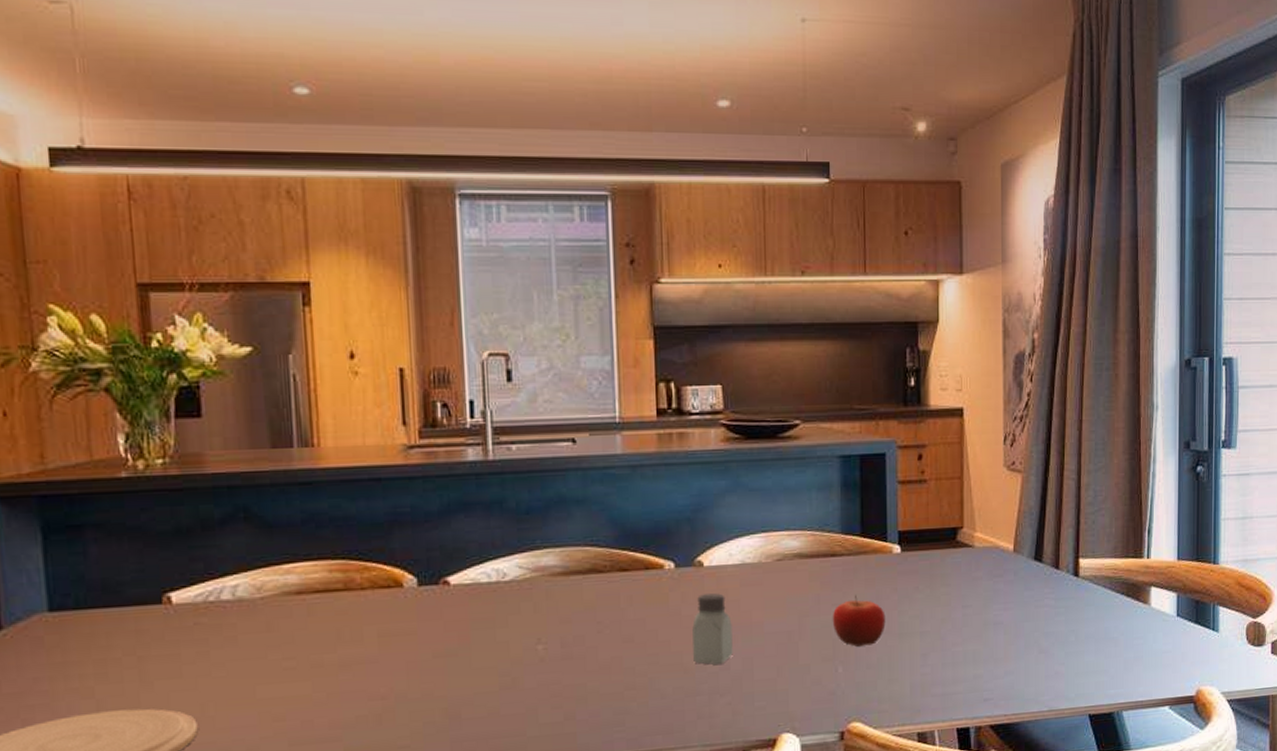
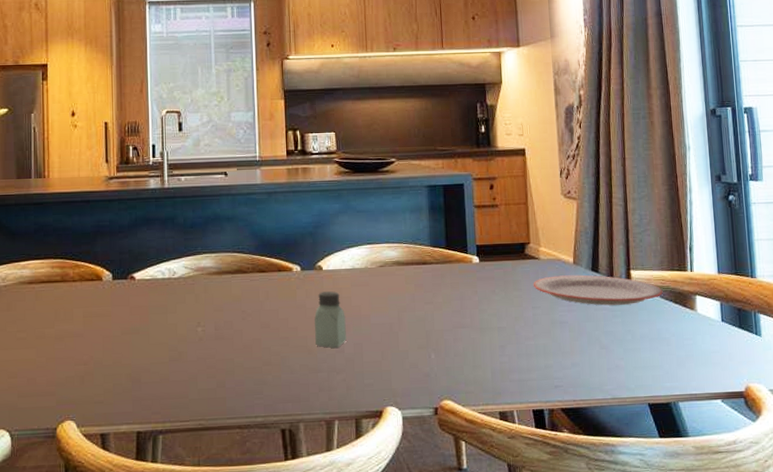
fruit: present [832,595,886,647] -> none [425,296,469,338]
plate: none [964,565,1114,602] -> present [533,275,663,306]

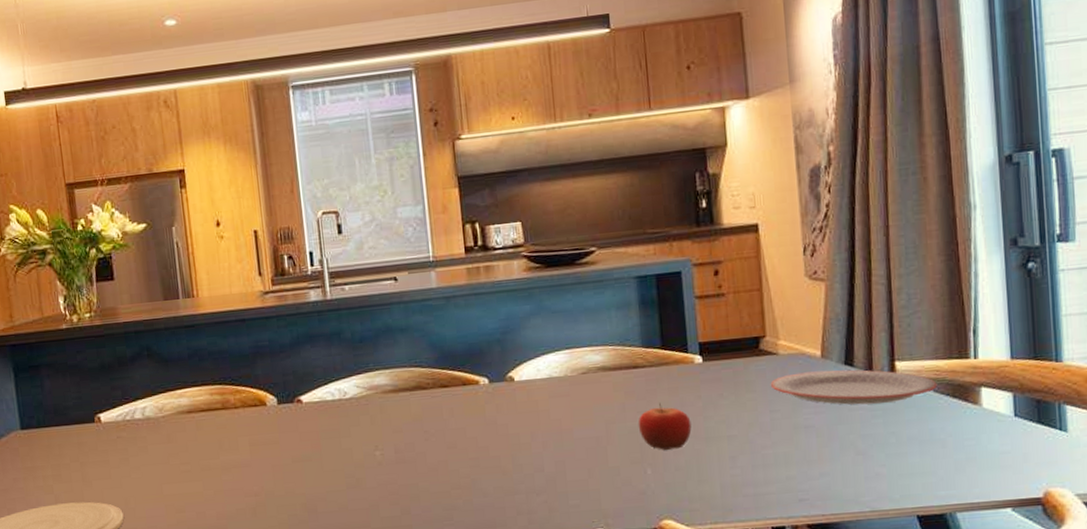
saltshaker: present [314,291,346,349] -> none [507,404,546,468]
fruit: none [425,296,469,338] -> present [638,403,692,450]

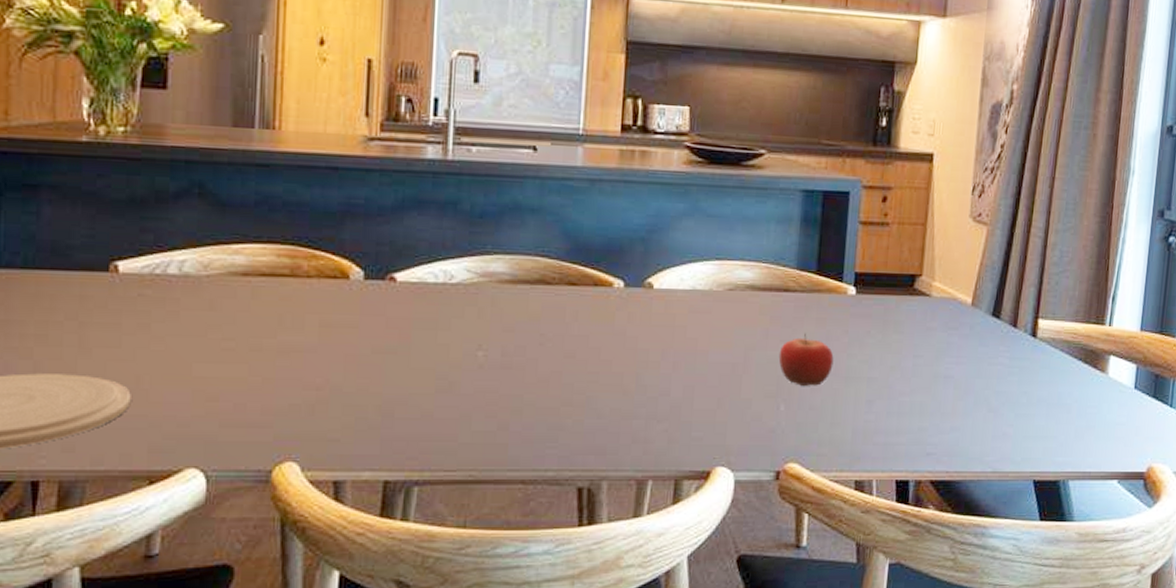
plate: present [770,369,937,405] -> none [918,318,1073,361]

